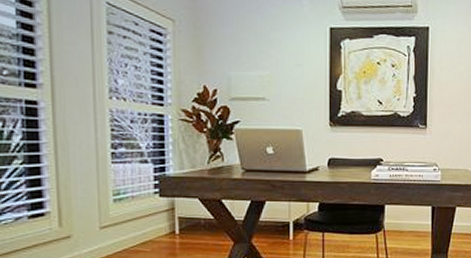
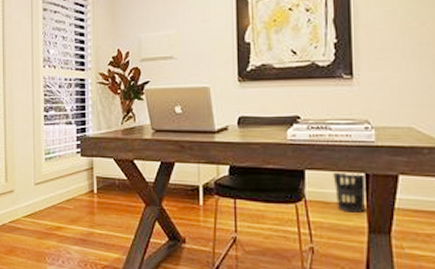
wastebasket: none [407,204,433,240] -> present [333,170,367,214]

